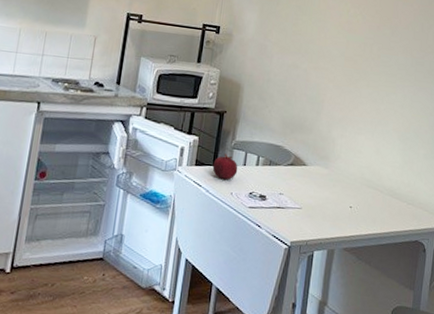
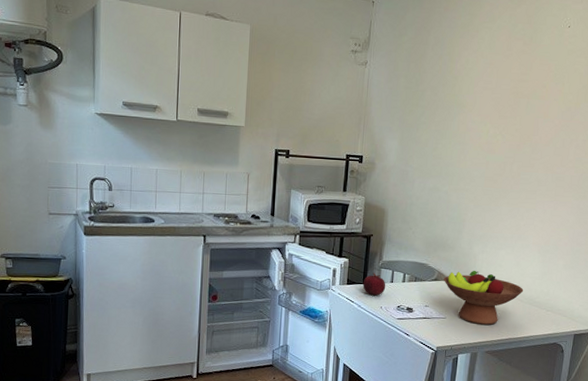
fruit bowl: none [299,155,384,218] -> present [443,270,524,325]

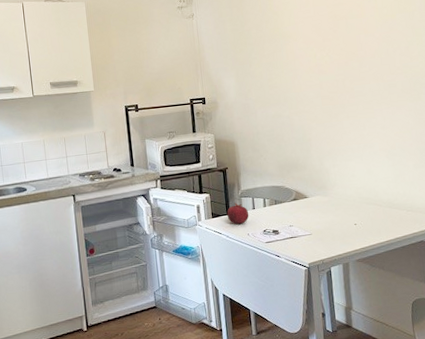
fruit bowl: present [443,270,524,325] -> none [301,184,381,235]

